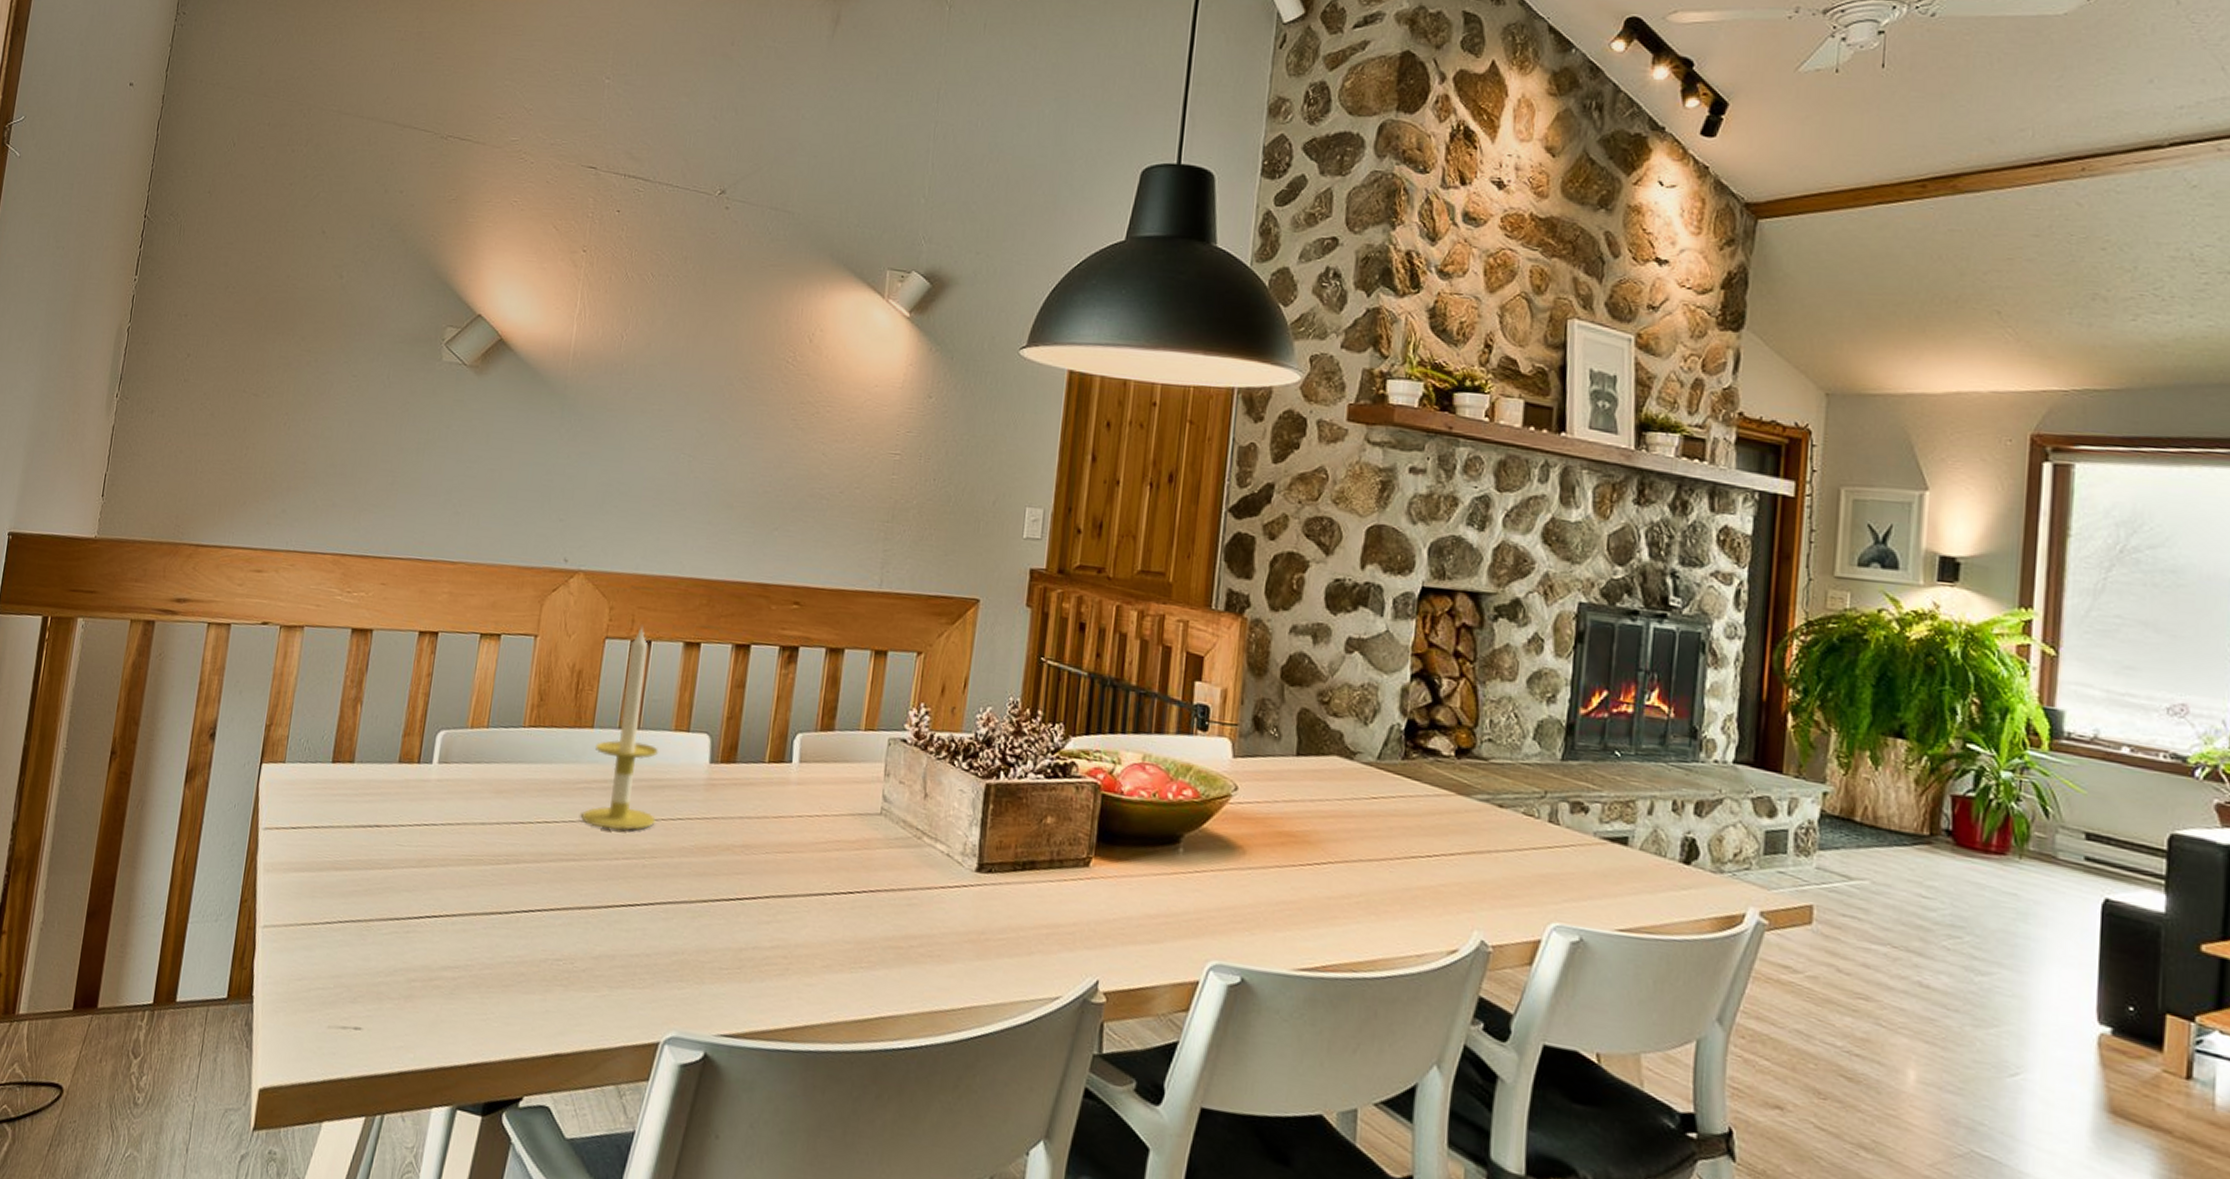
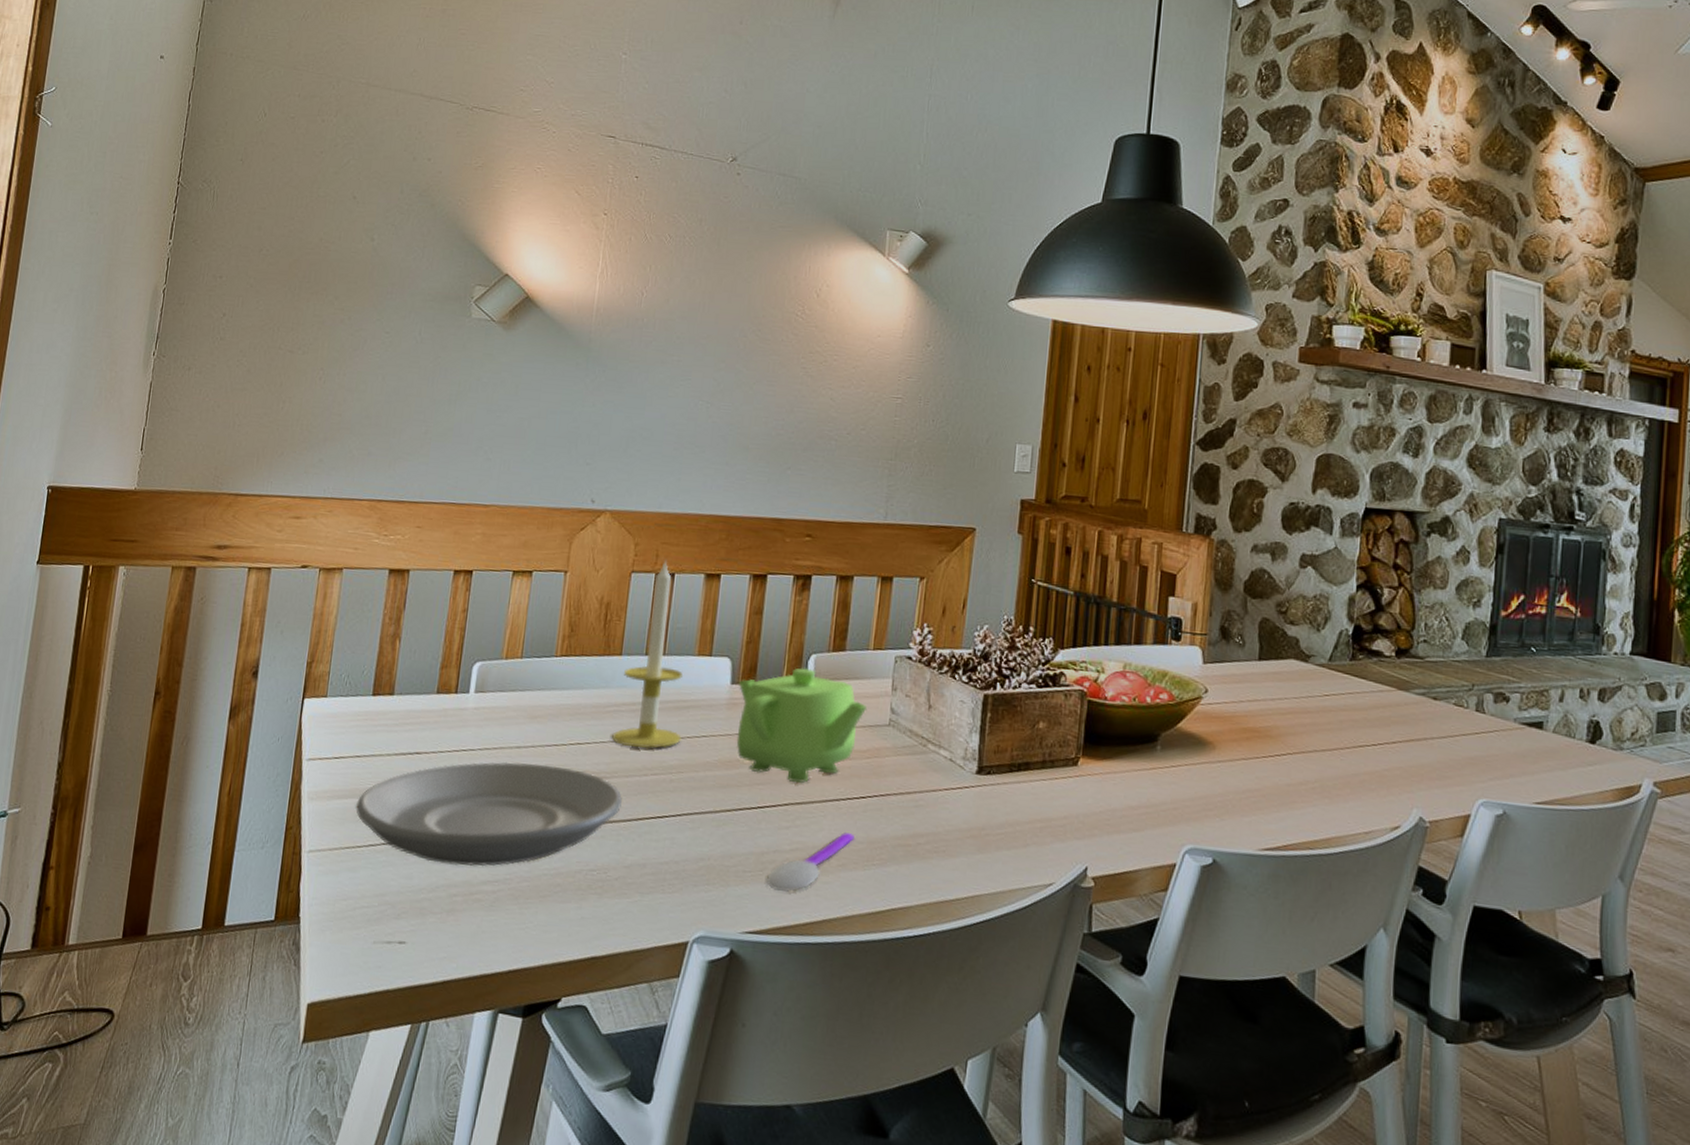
plate: none [311,838,591,951] -> present [355,762,622,867]
teapot: none [714,747,857,875] -> present [736,667,868,784]
spoon: none [744,930,841,993] -> present [766,832,854,892]

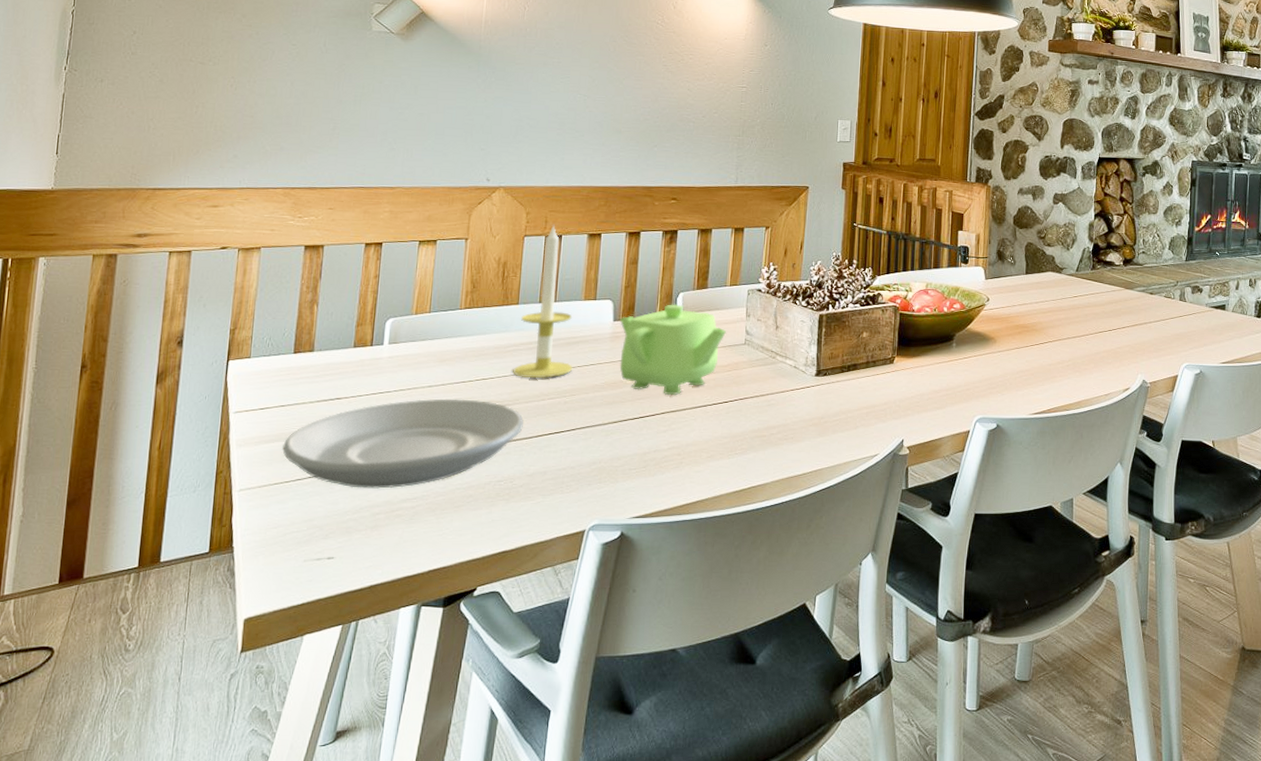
spoon: present [766,832,854,892] -> none [648,431,720,482]

